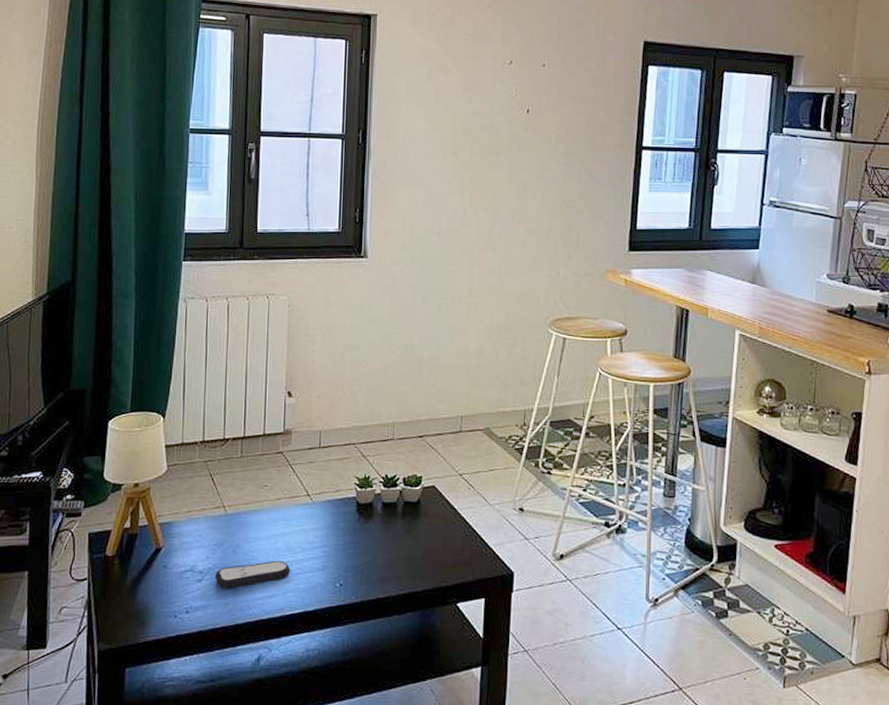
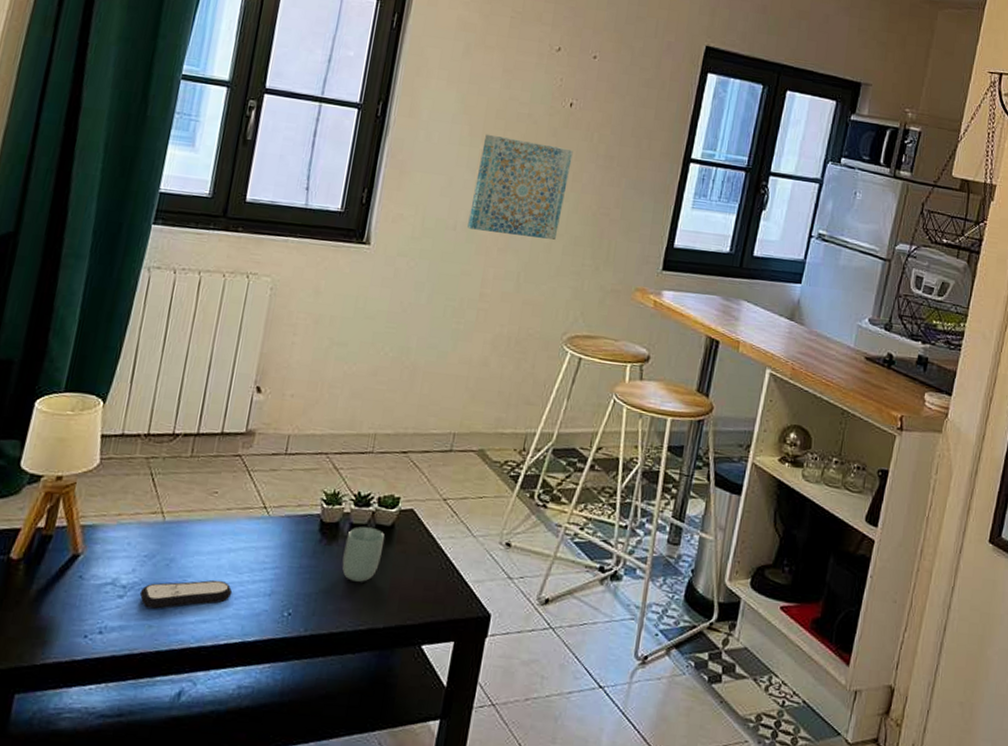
cup: none [380,505,413,552] -> present [342,527,384,582]
wall art: none [450,147,535,234] -> present [467,134,573,240]

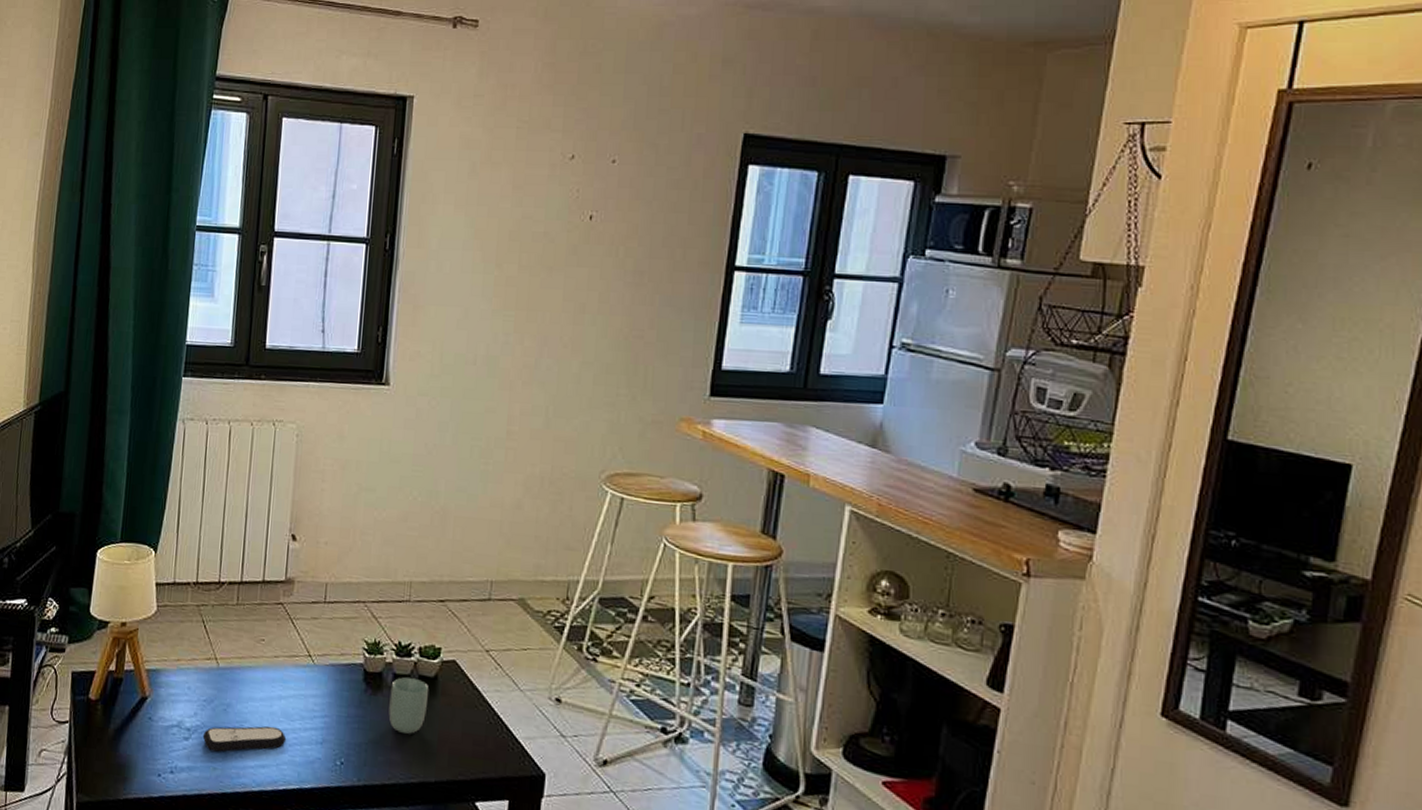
wall art: present [467,134,573,240] -> none [488,258,597,369]

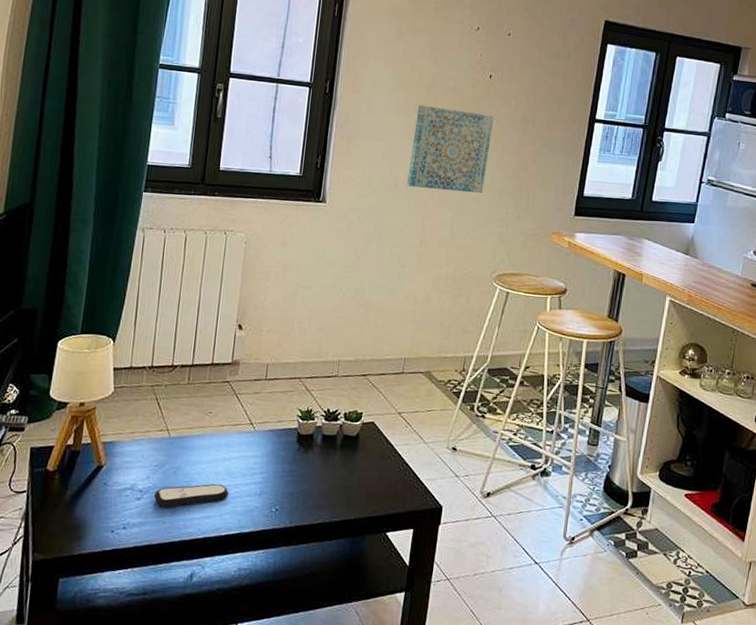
cup: present [388,677,428,734] -> none [317,437,351,483]
wall art: none [488,258,597,369] -> present [407,104,494,193]

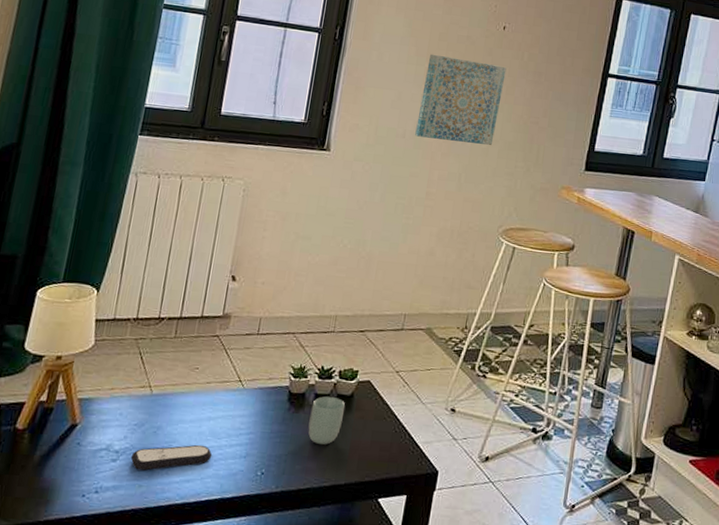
cup: none [317,437,351,483] -> present [308,396,345,445]

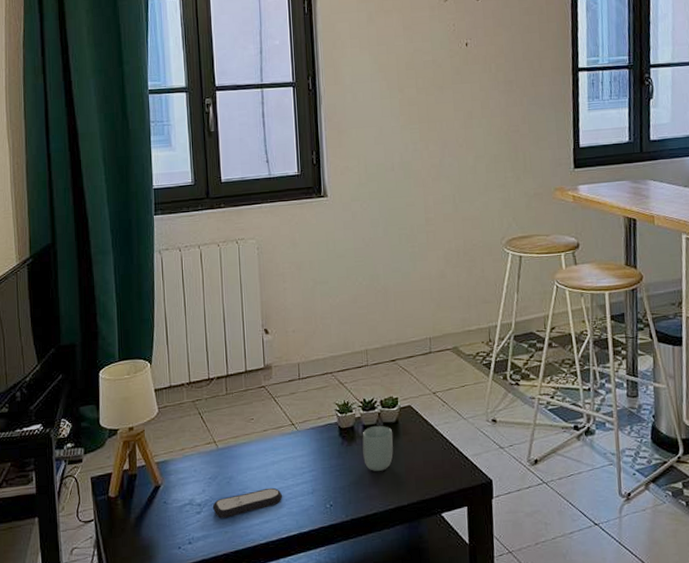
wall art: present [415,54,507,145] -> none [400,82,479,167]

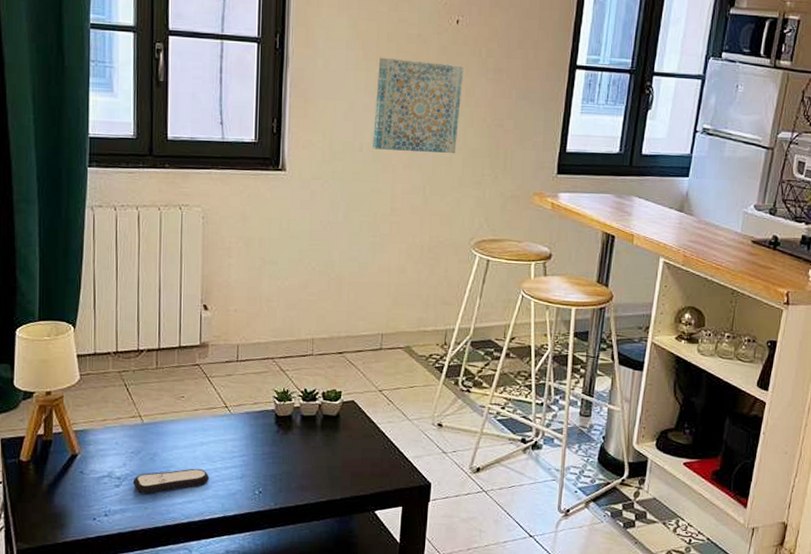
cup: present [362,426,393,471] -> none [299,418,332,463]
wall art: none [400,82,479,167] -> present [373,57,464,153]

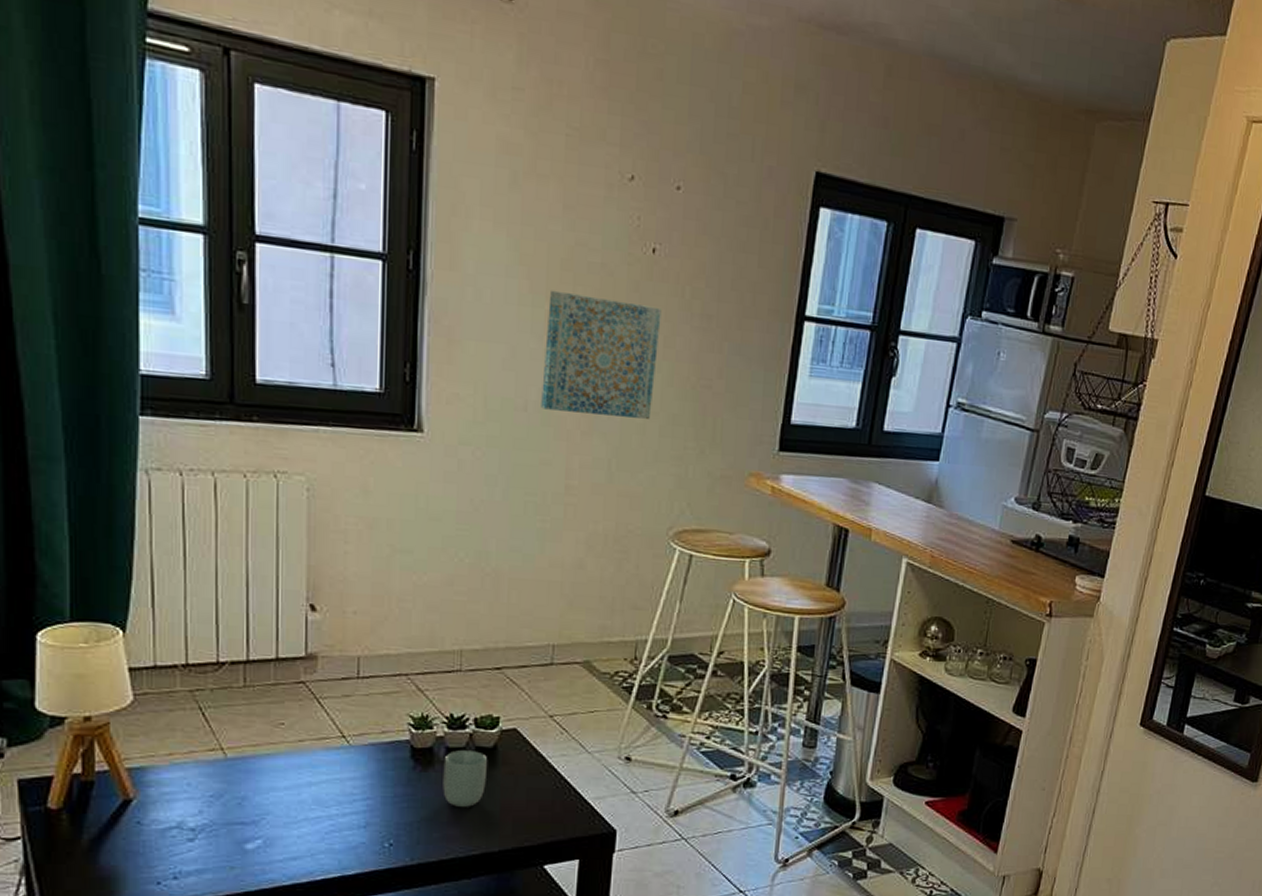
remote control: present [132,468,210,494] -> none [212,815,321,850]
cup: none [299,418,332,463] -> present [443,750,487,807]

